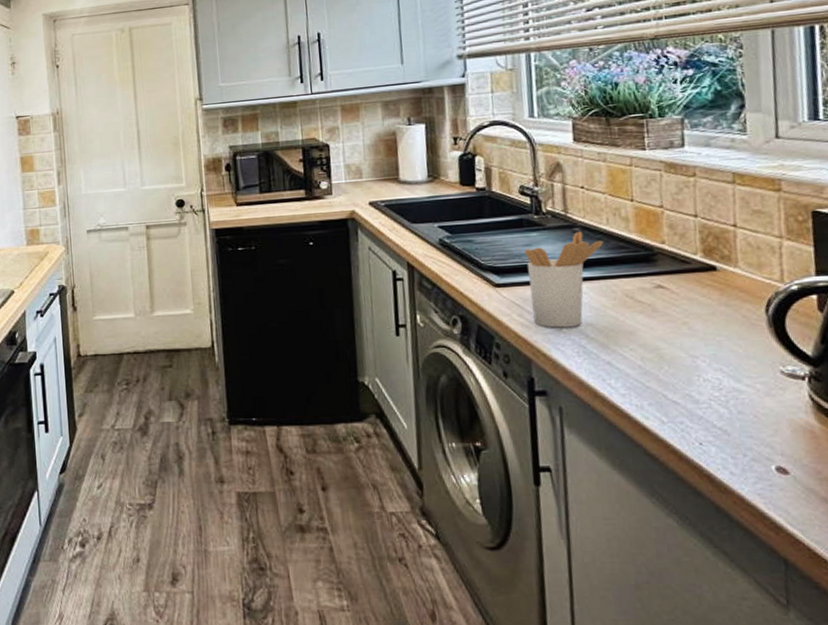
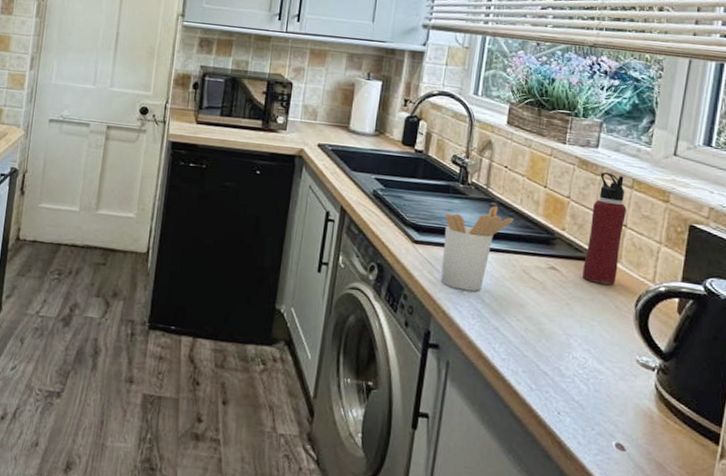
water bottle: none [691,171,737,294] -> present [582,172,627,285]

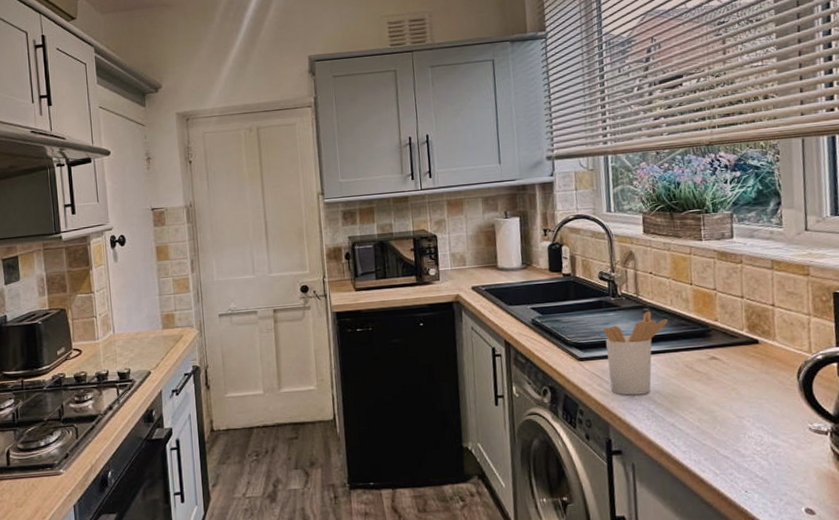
water bottle: present [582,172,627,285] -> none [739,258,775,364]

